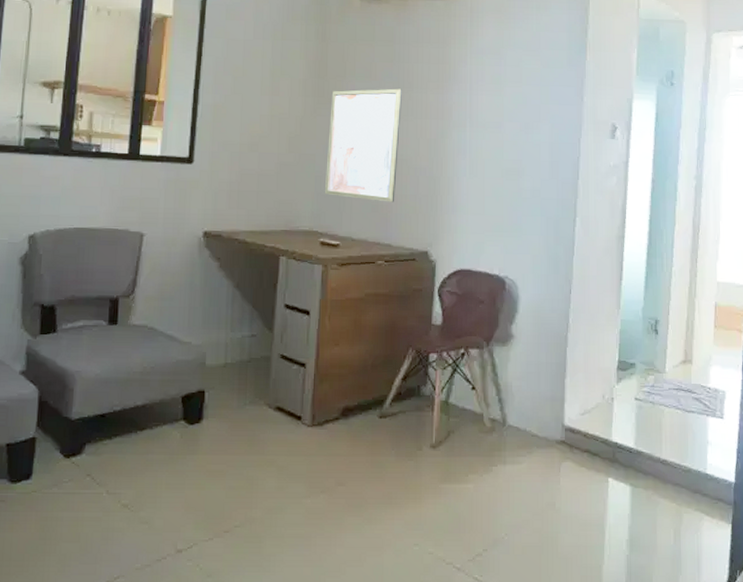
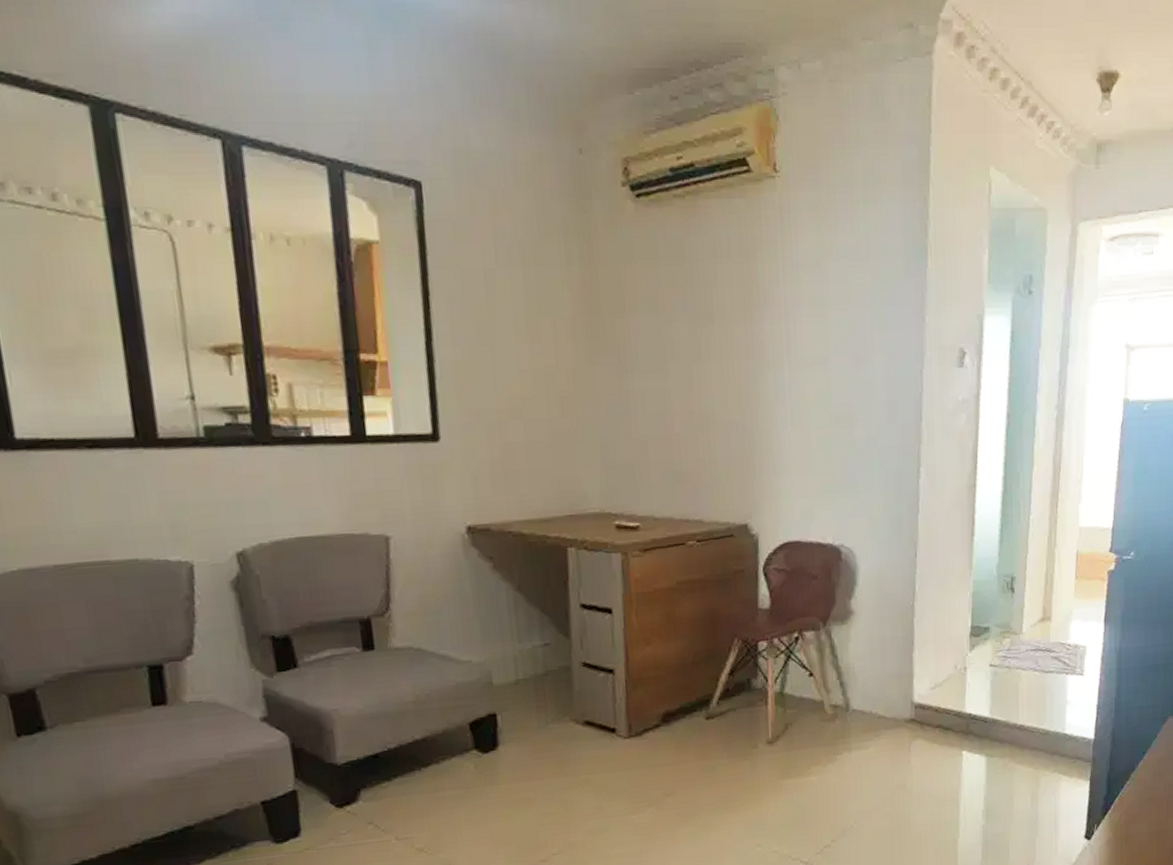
wall art: present [324,88,402,202] -> none [609,322,703,469]

